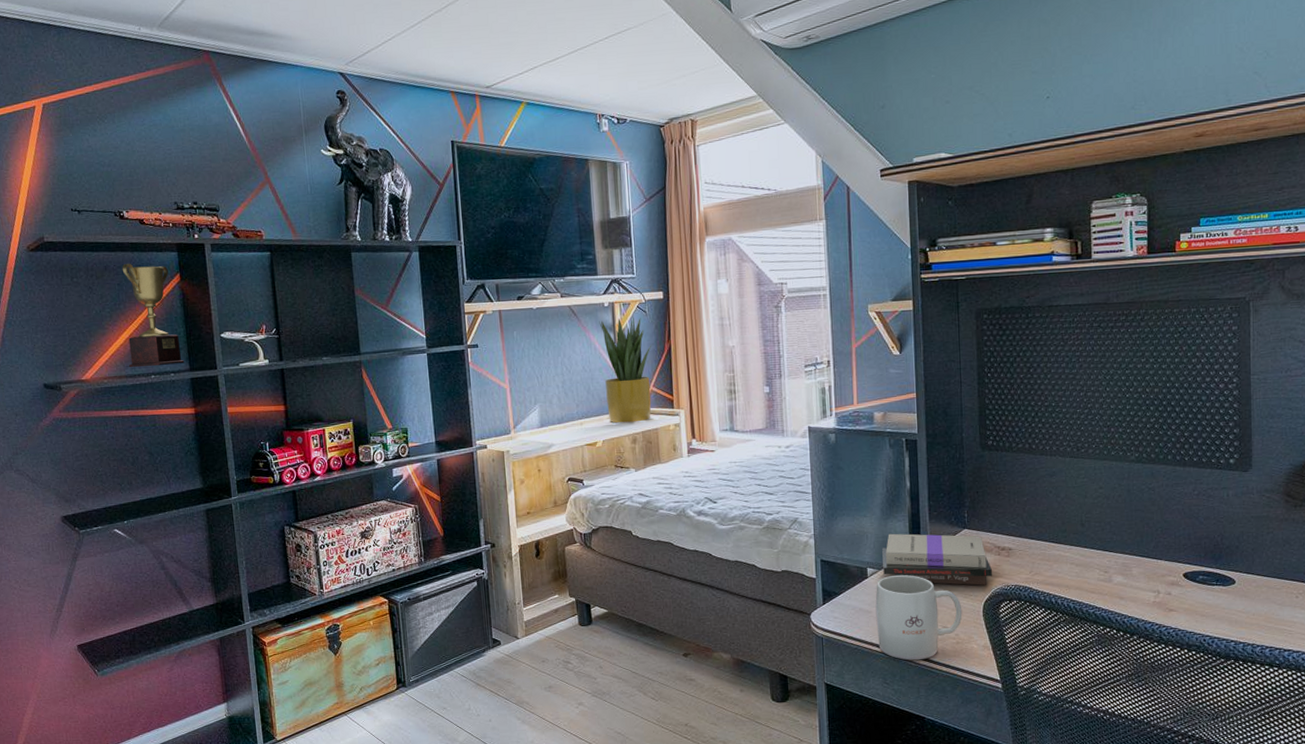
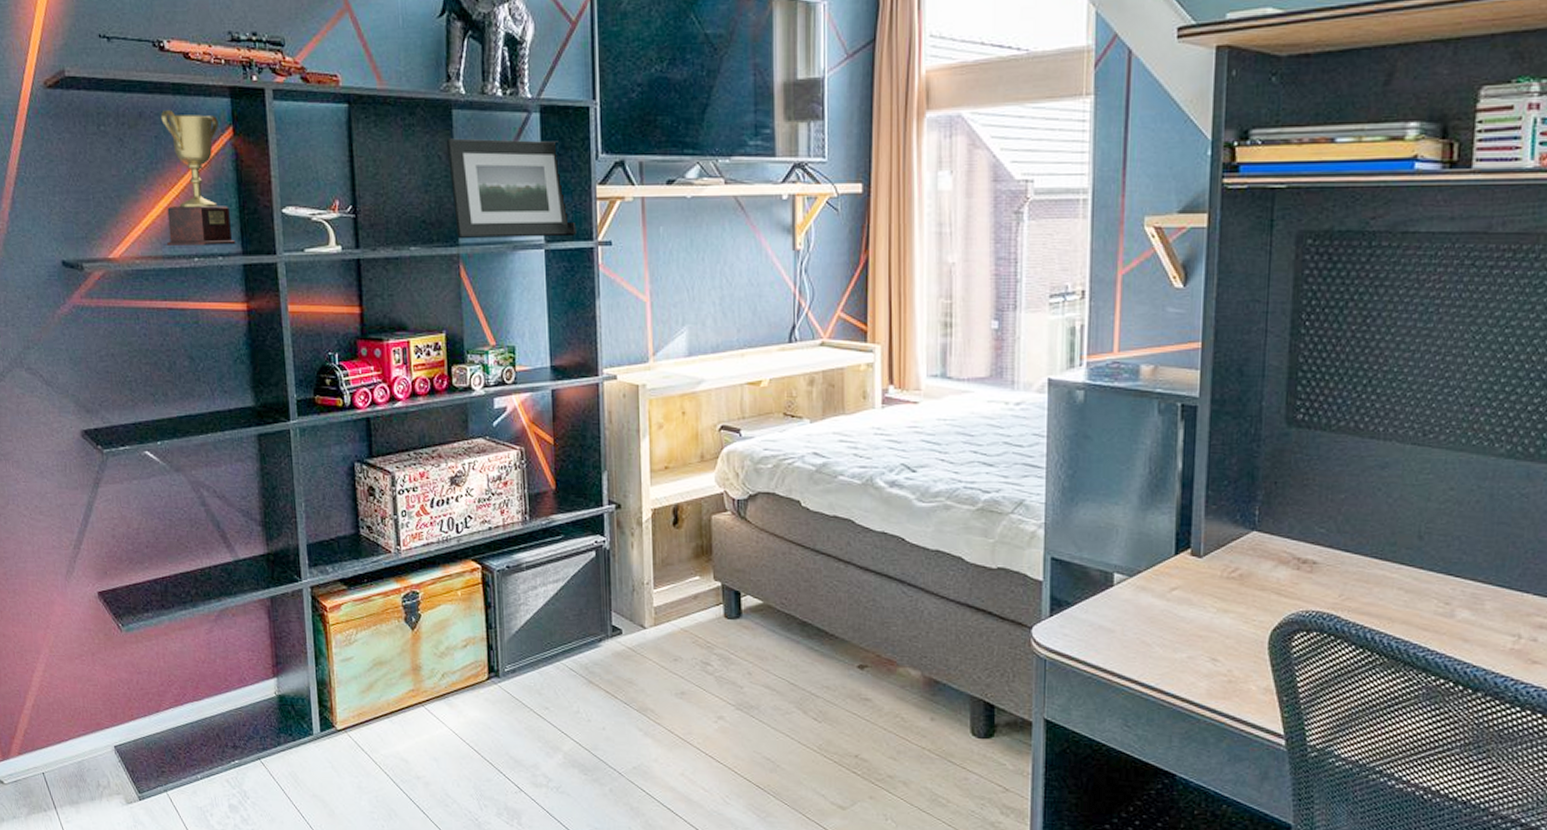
picture frame: none [347,272,451,350] -> present [446,138,577,239]
planter: present [599,315,652,423] -> none [774,213,844,358]
mug: present [875,574,963,661] -> none [1120,585,1240,700]
books: present [882,533,992,586] -> none [1135,529,1286,608]

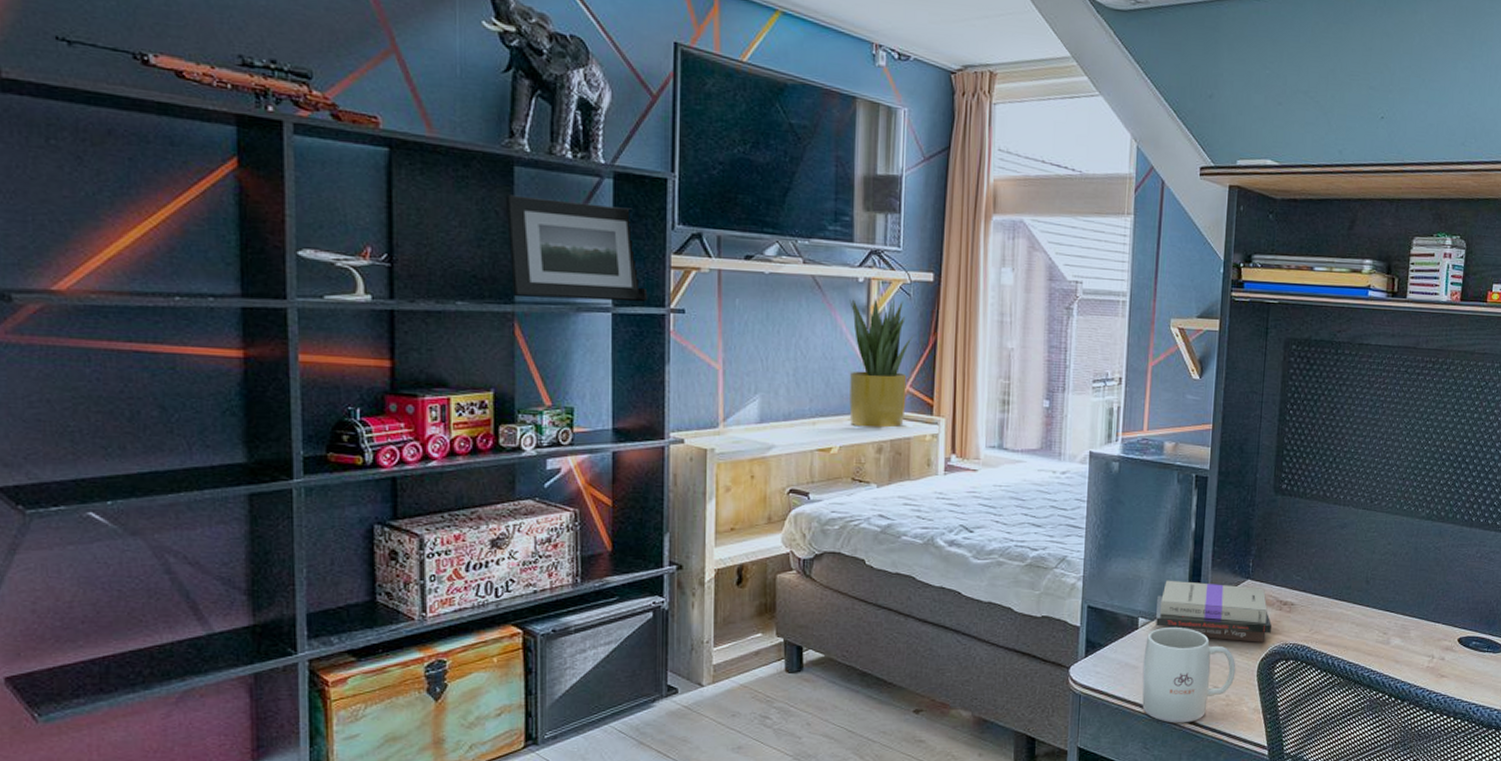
trophy cup: present [160,109,236,247] -> none [135,130,233,286]
planter: none [774,213,844,358] -> present [849,297,914,428]
mug: none [1120,585,1240,700] -> present [1142,626,1236,723]
books: none [1135,529,1286,608] -> present [1156,580,1271,642]

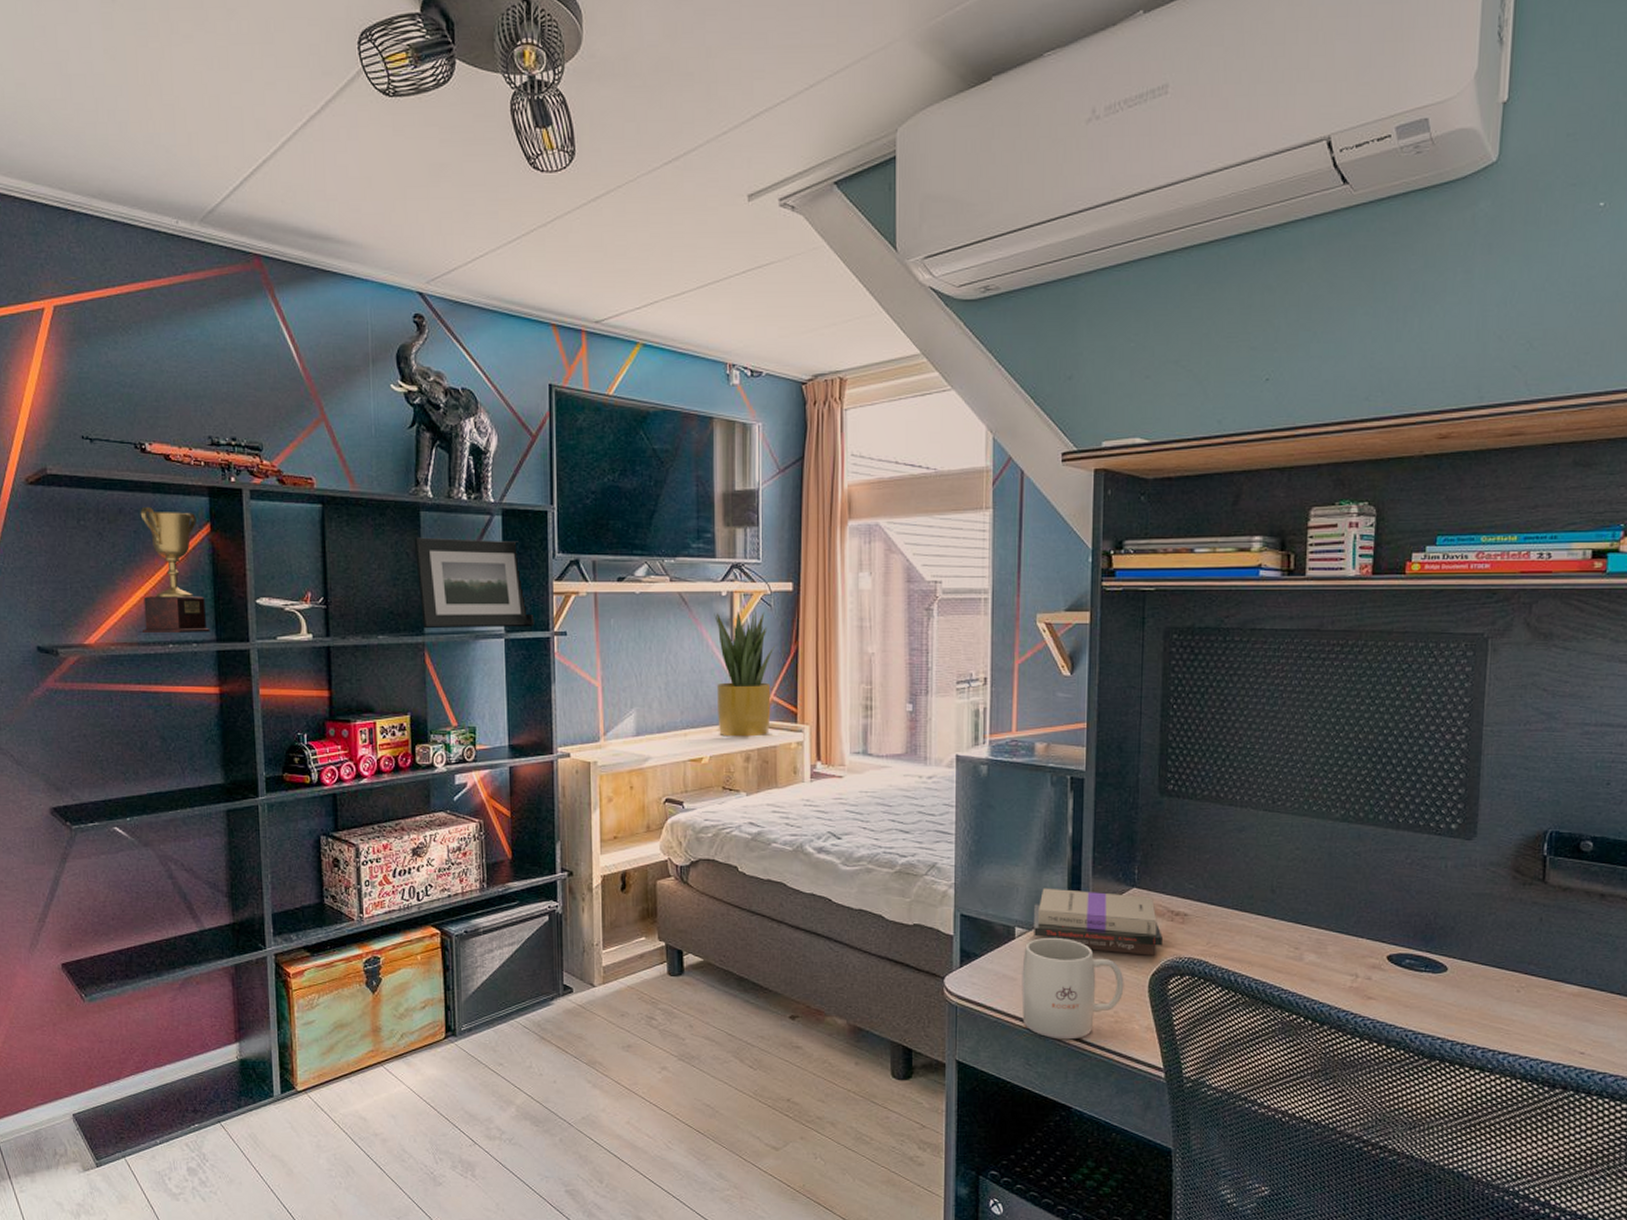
trophy cup: none [135,130,233,286] -> present [140,506,210,634]

